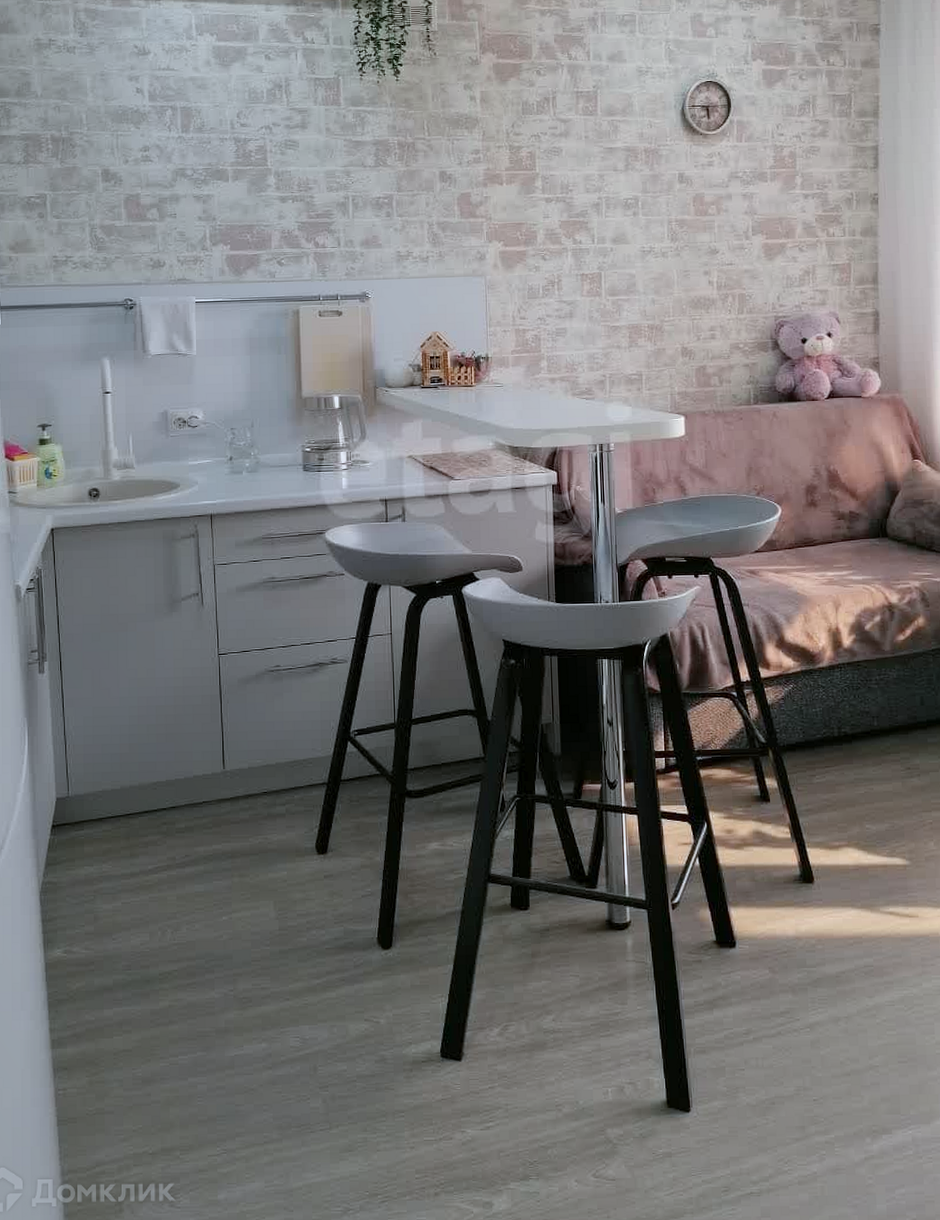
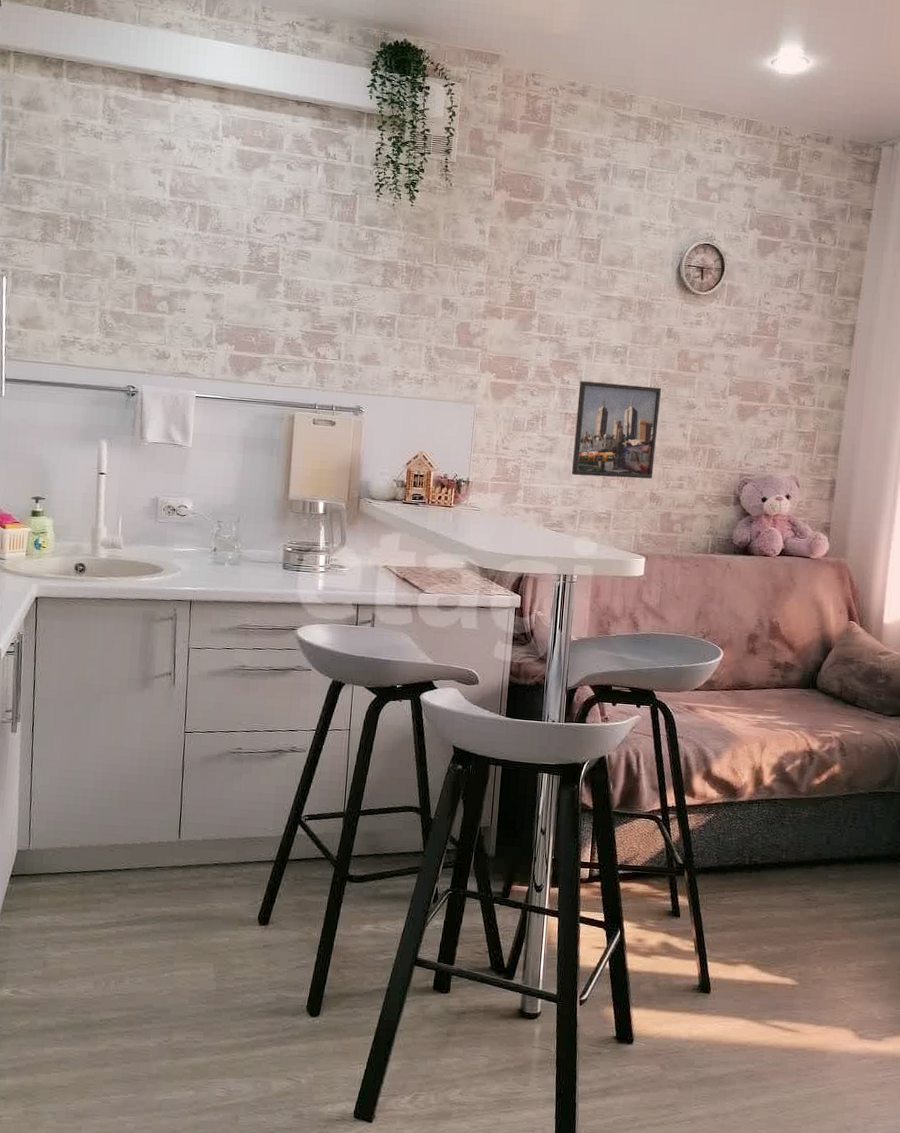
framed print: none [592,236,682,339] -> present [571,381,662,479]

